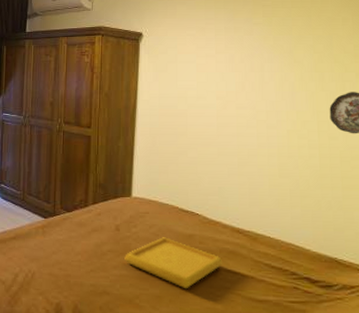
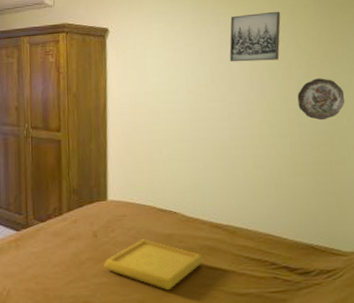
wall art: none [261,23,317,71] -> present [229,11,281,62]

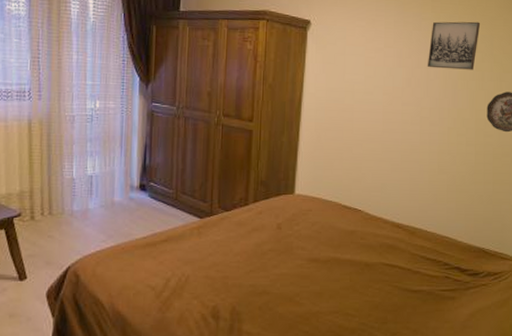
serving tray: present [104,239,203,291] -> none [286,234,382,284]

